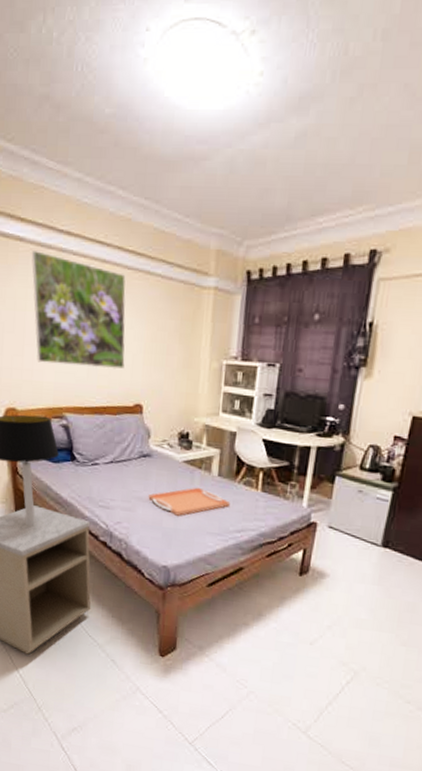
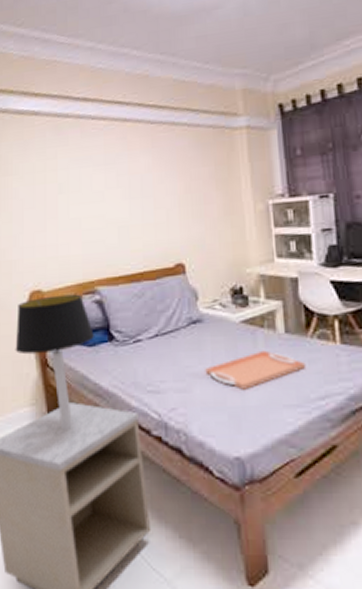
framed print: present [31,251,126,369] -> none [47,121,159,235]

